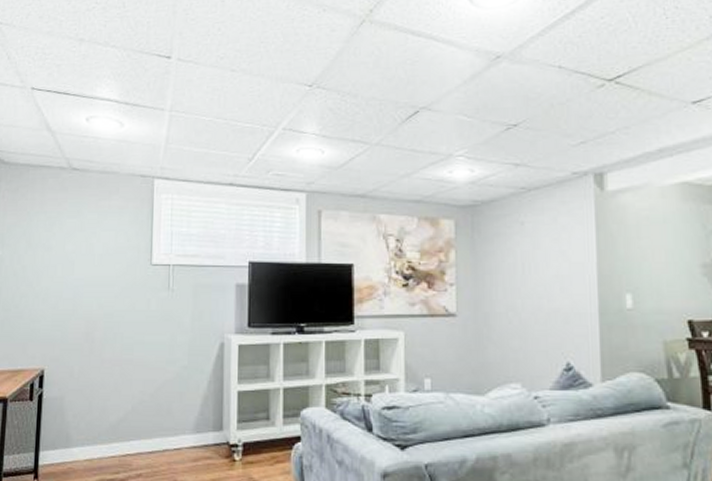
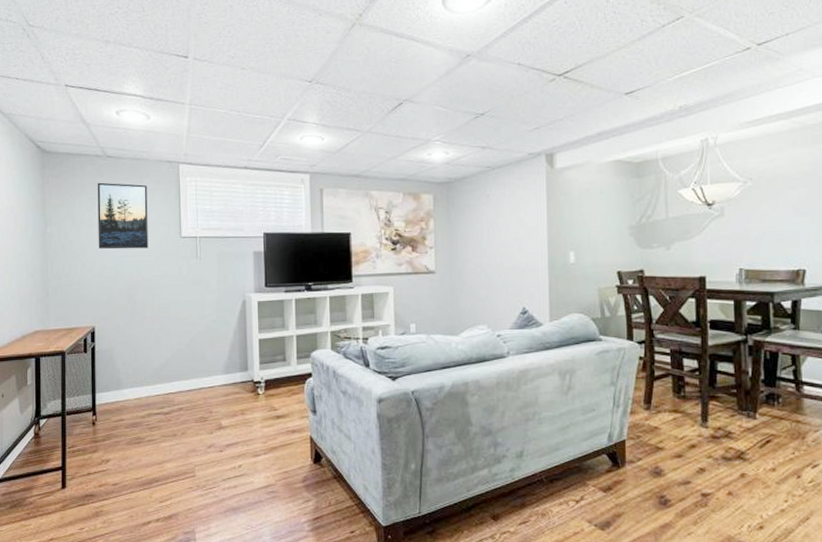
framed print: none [55,198,116,277] -> present [97,182,148,249]

